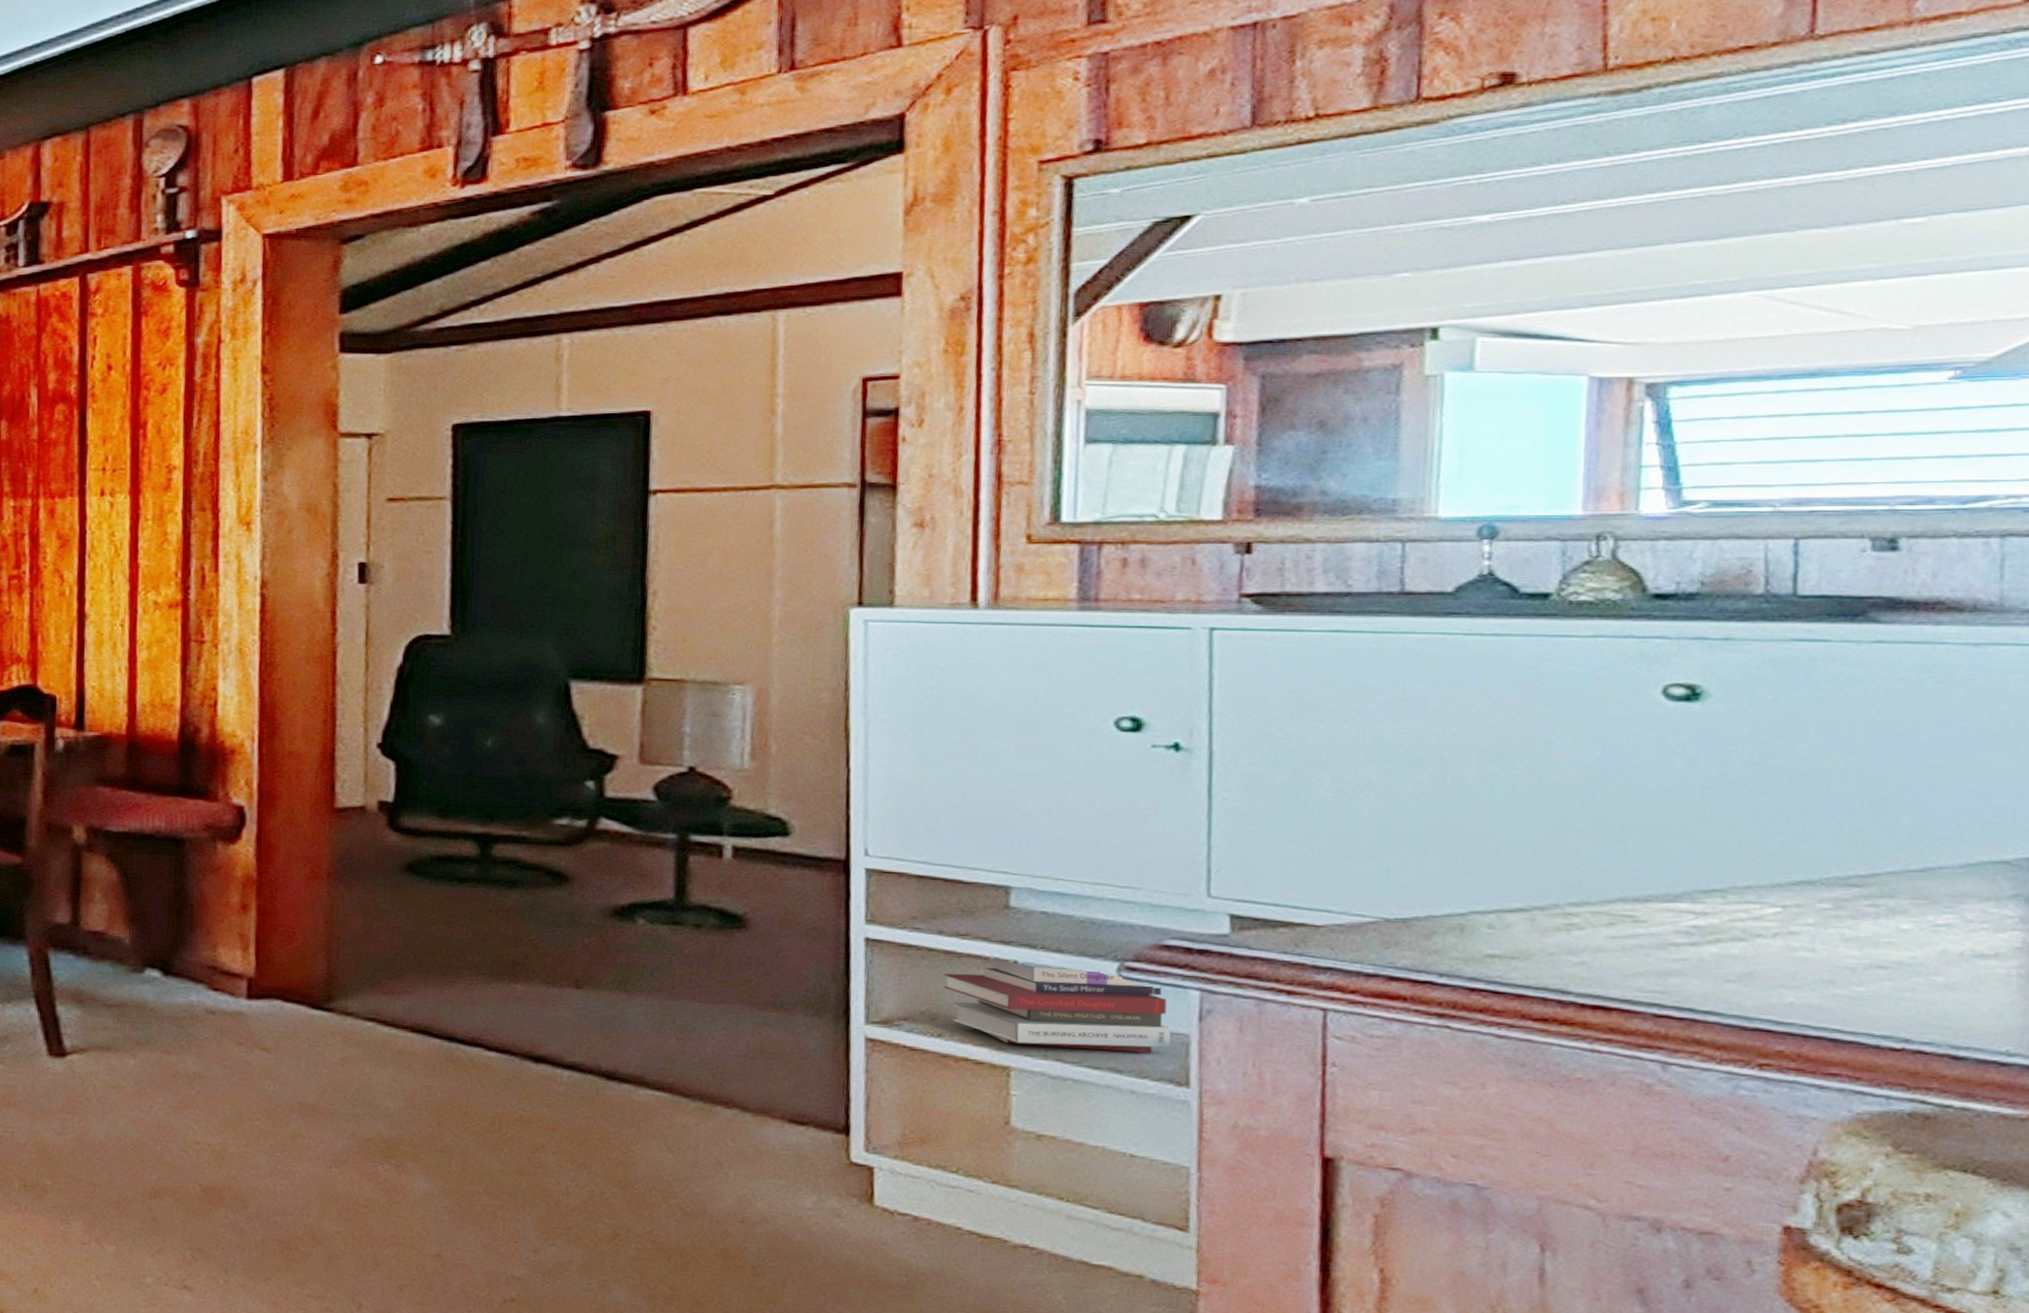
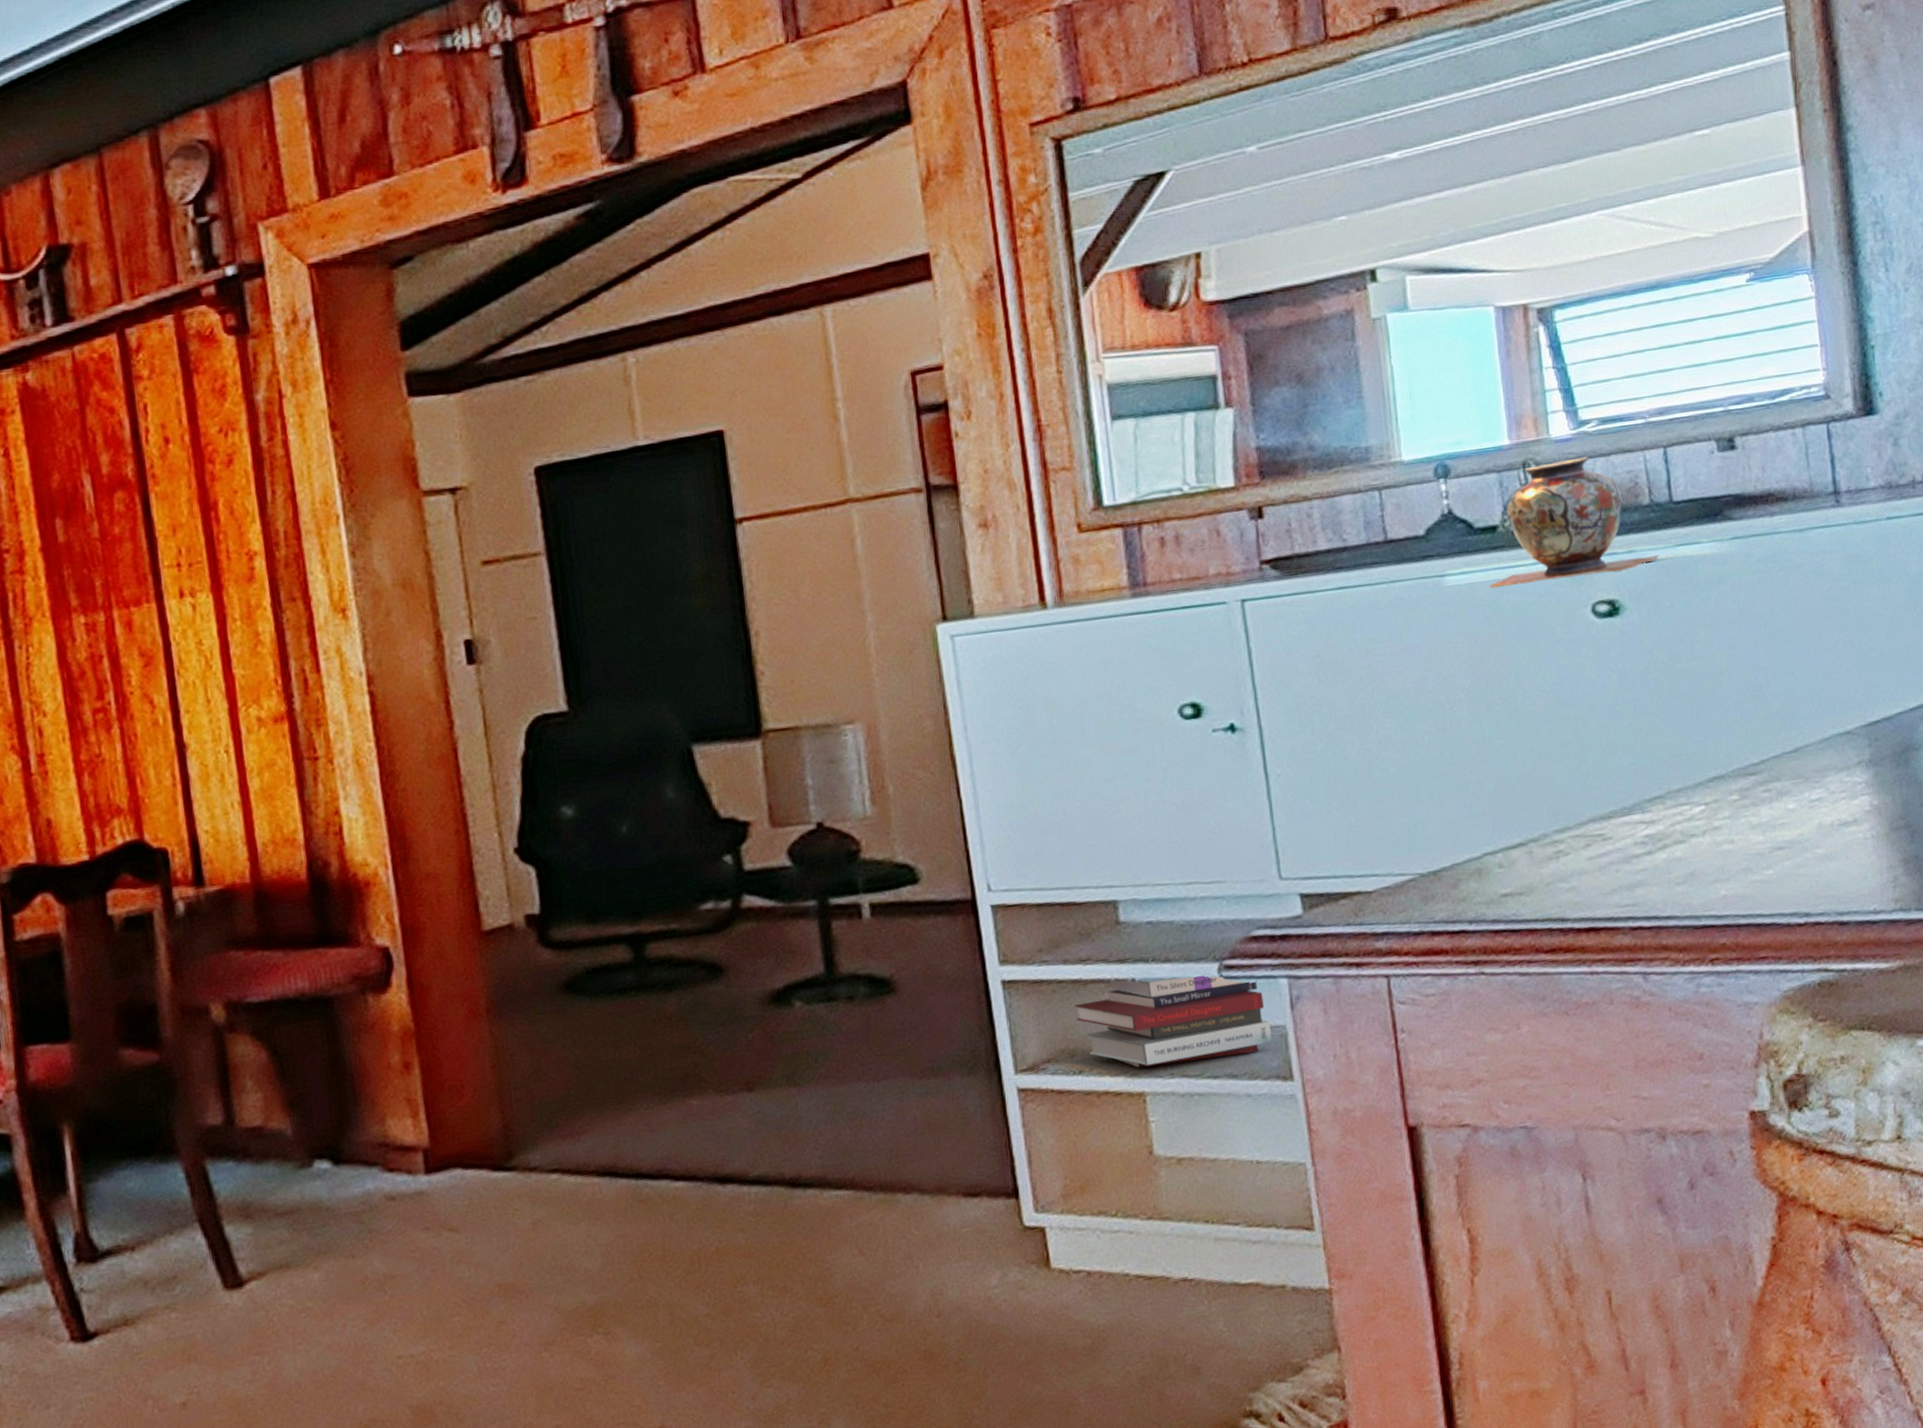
decorative vase: none [1528,537,1768,658] -> present [1489,456,1660,589]

